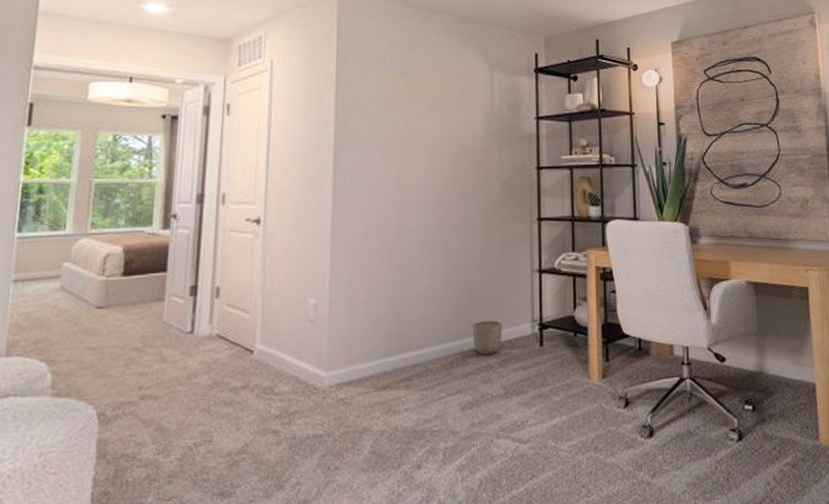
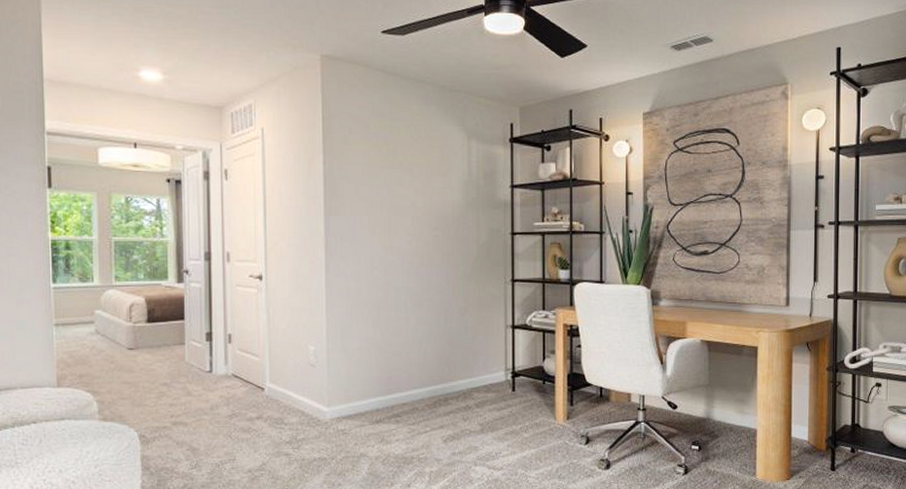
planter: present [472,320,503,355] -> none [452,368,480,398]

